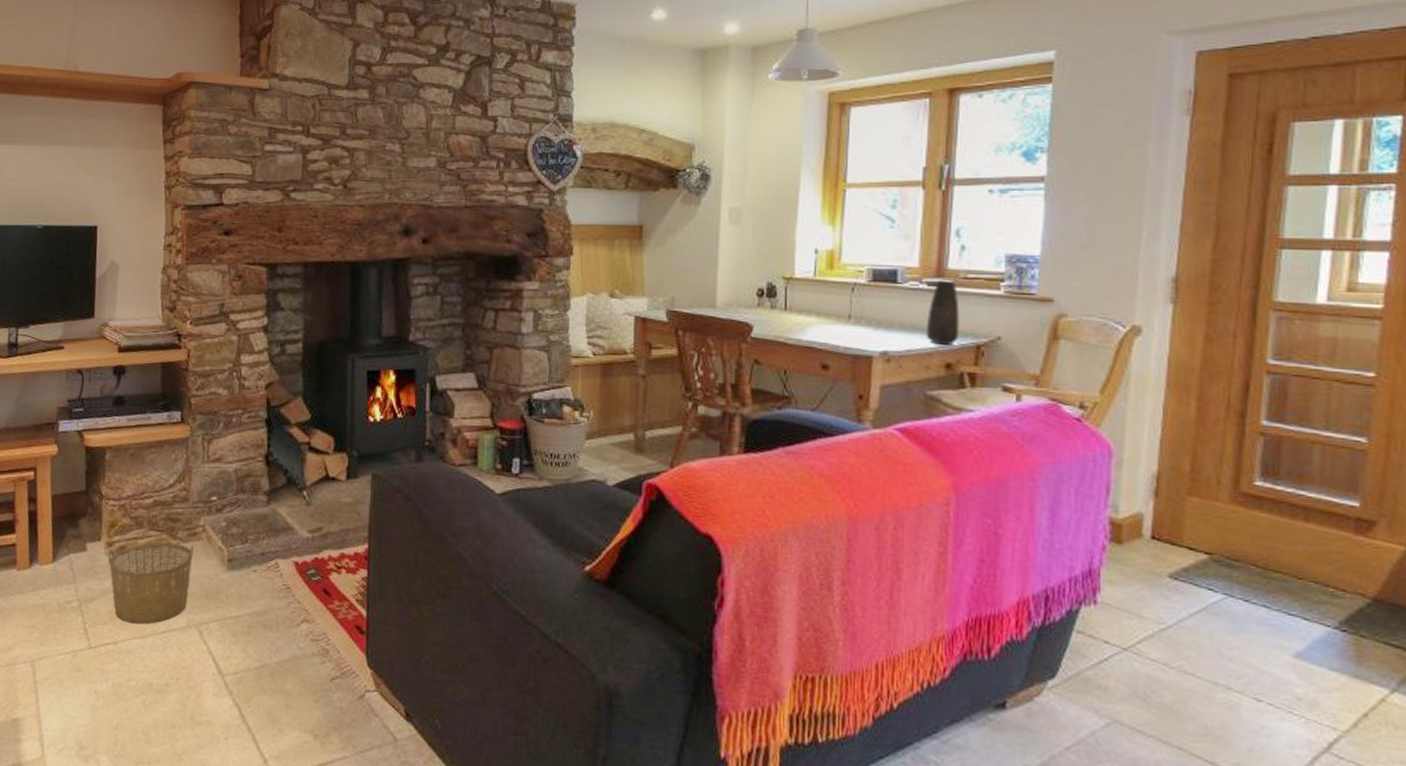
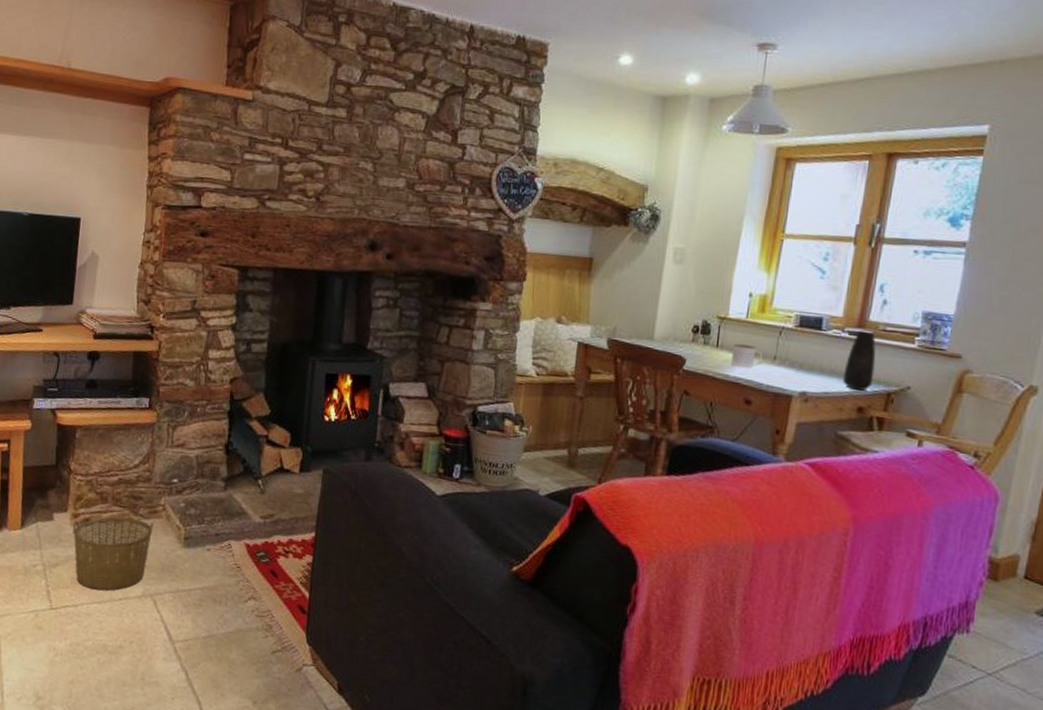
mug: none [803,305,835,332] -> present [731,344,762,370]

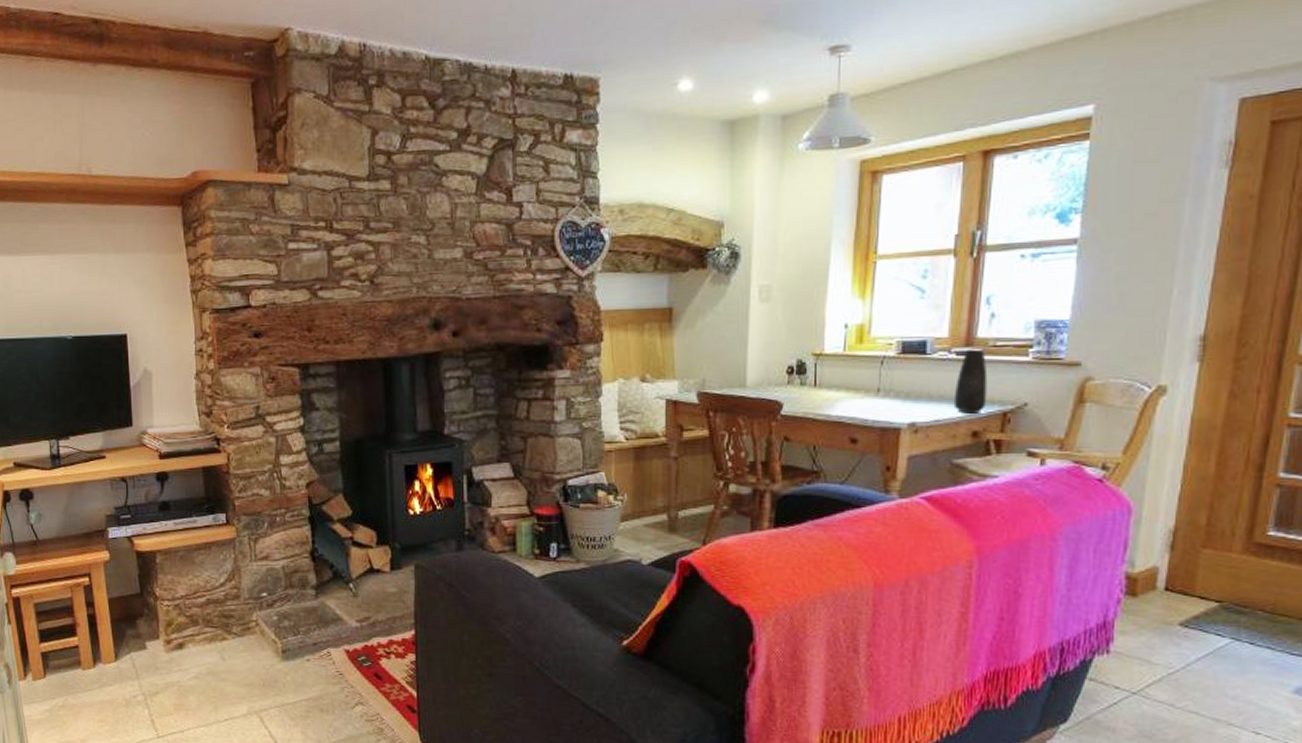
basket: present [72,516,154,591] -> none [167,637,249,714]
mug: present [731,344,762,370] -> none [832,380,864,406]

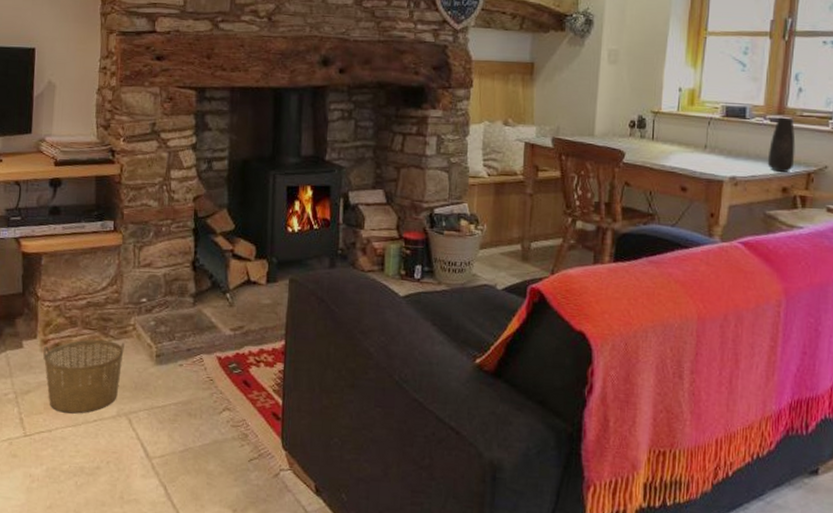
basket: none [167,637,249,714] -> present [43,339,125,414]

